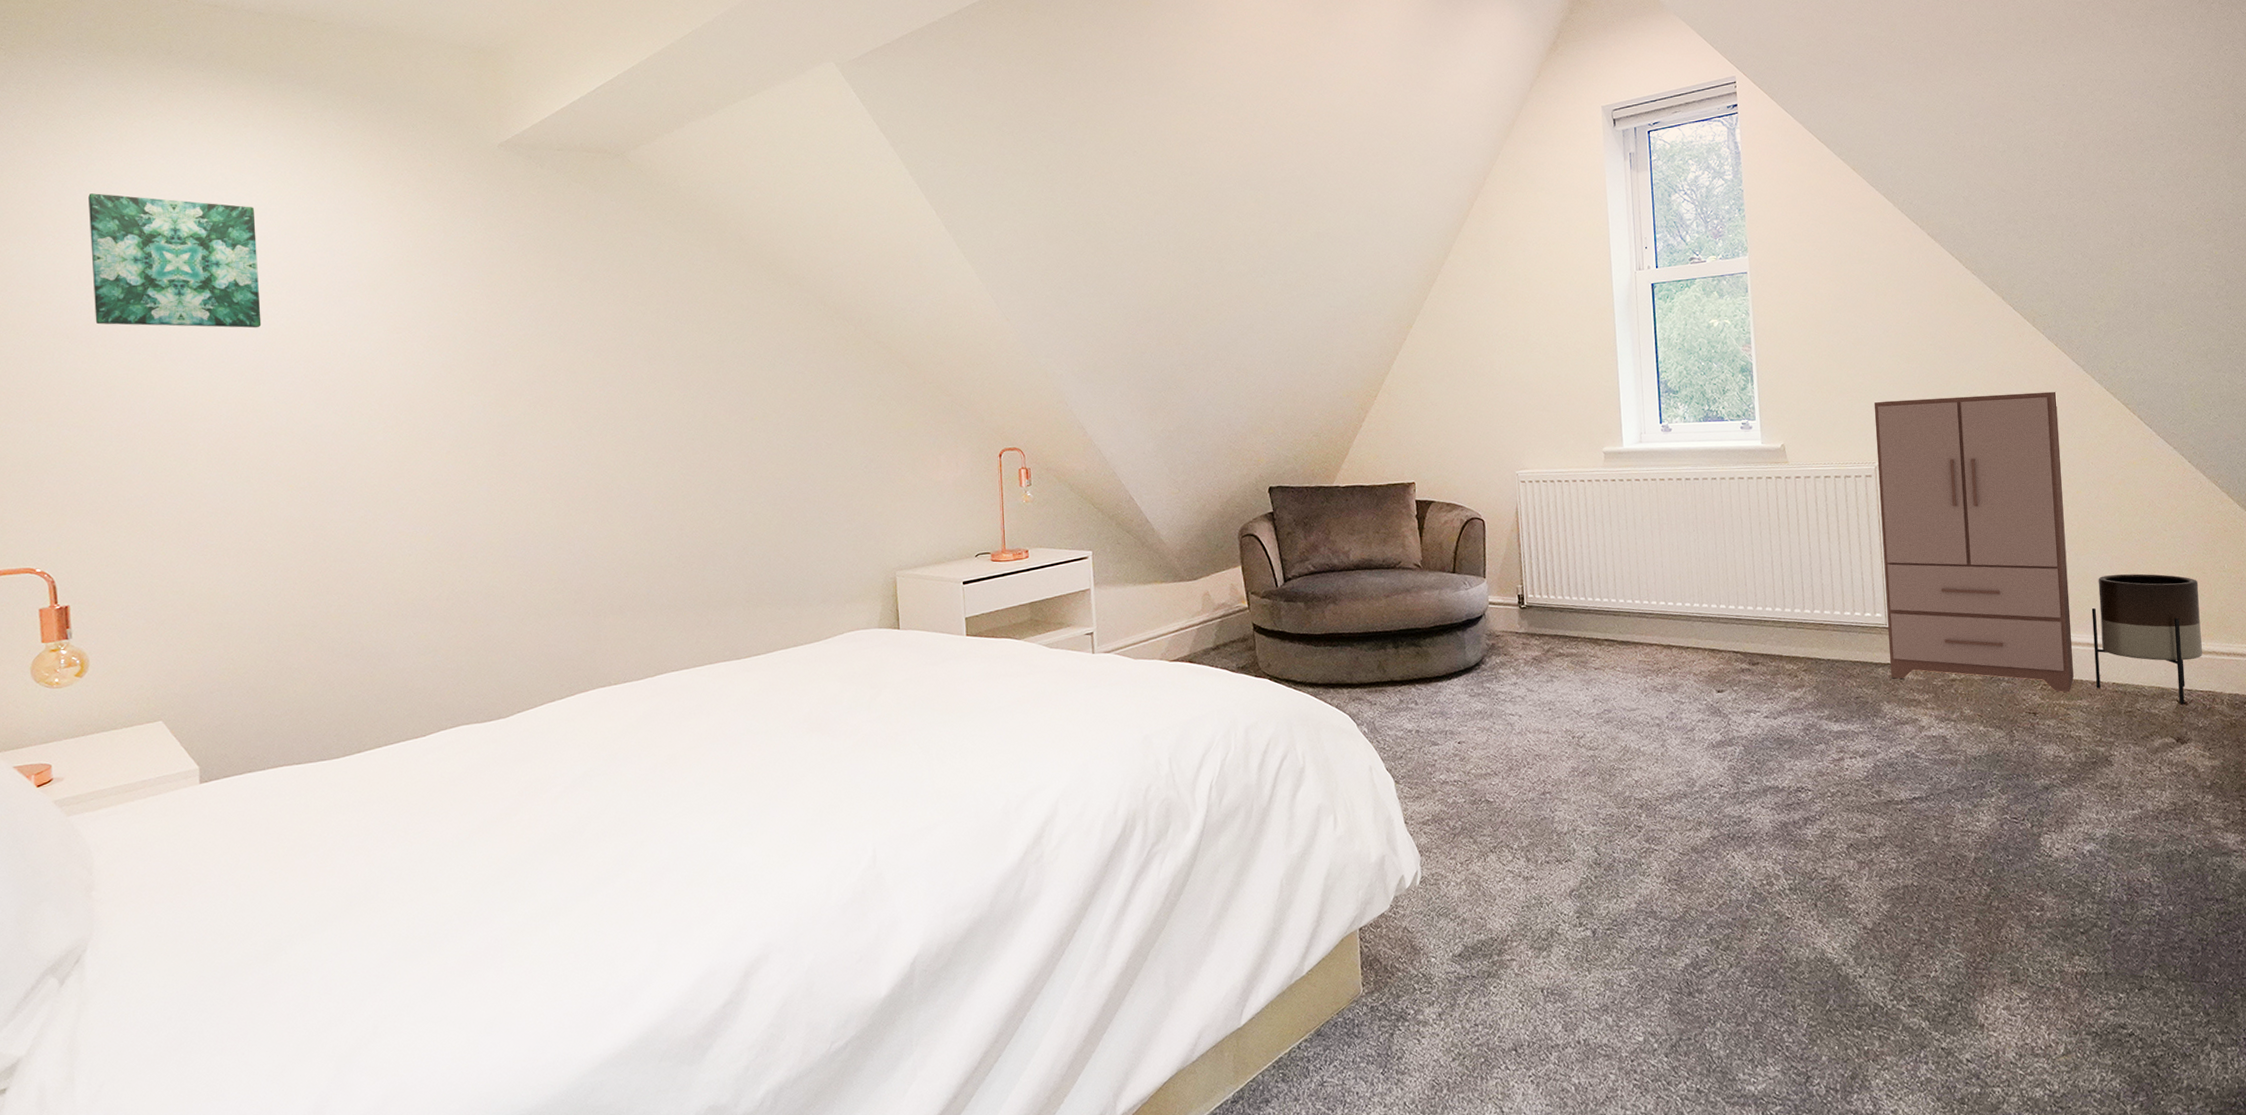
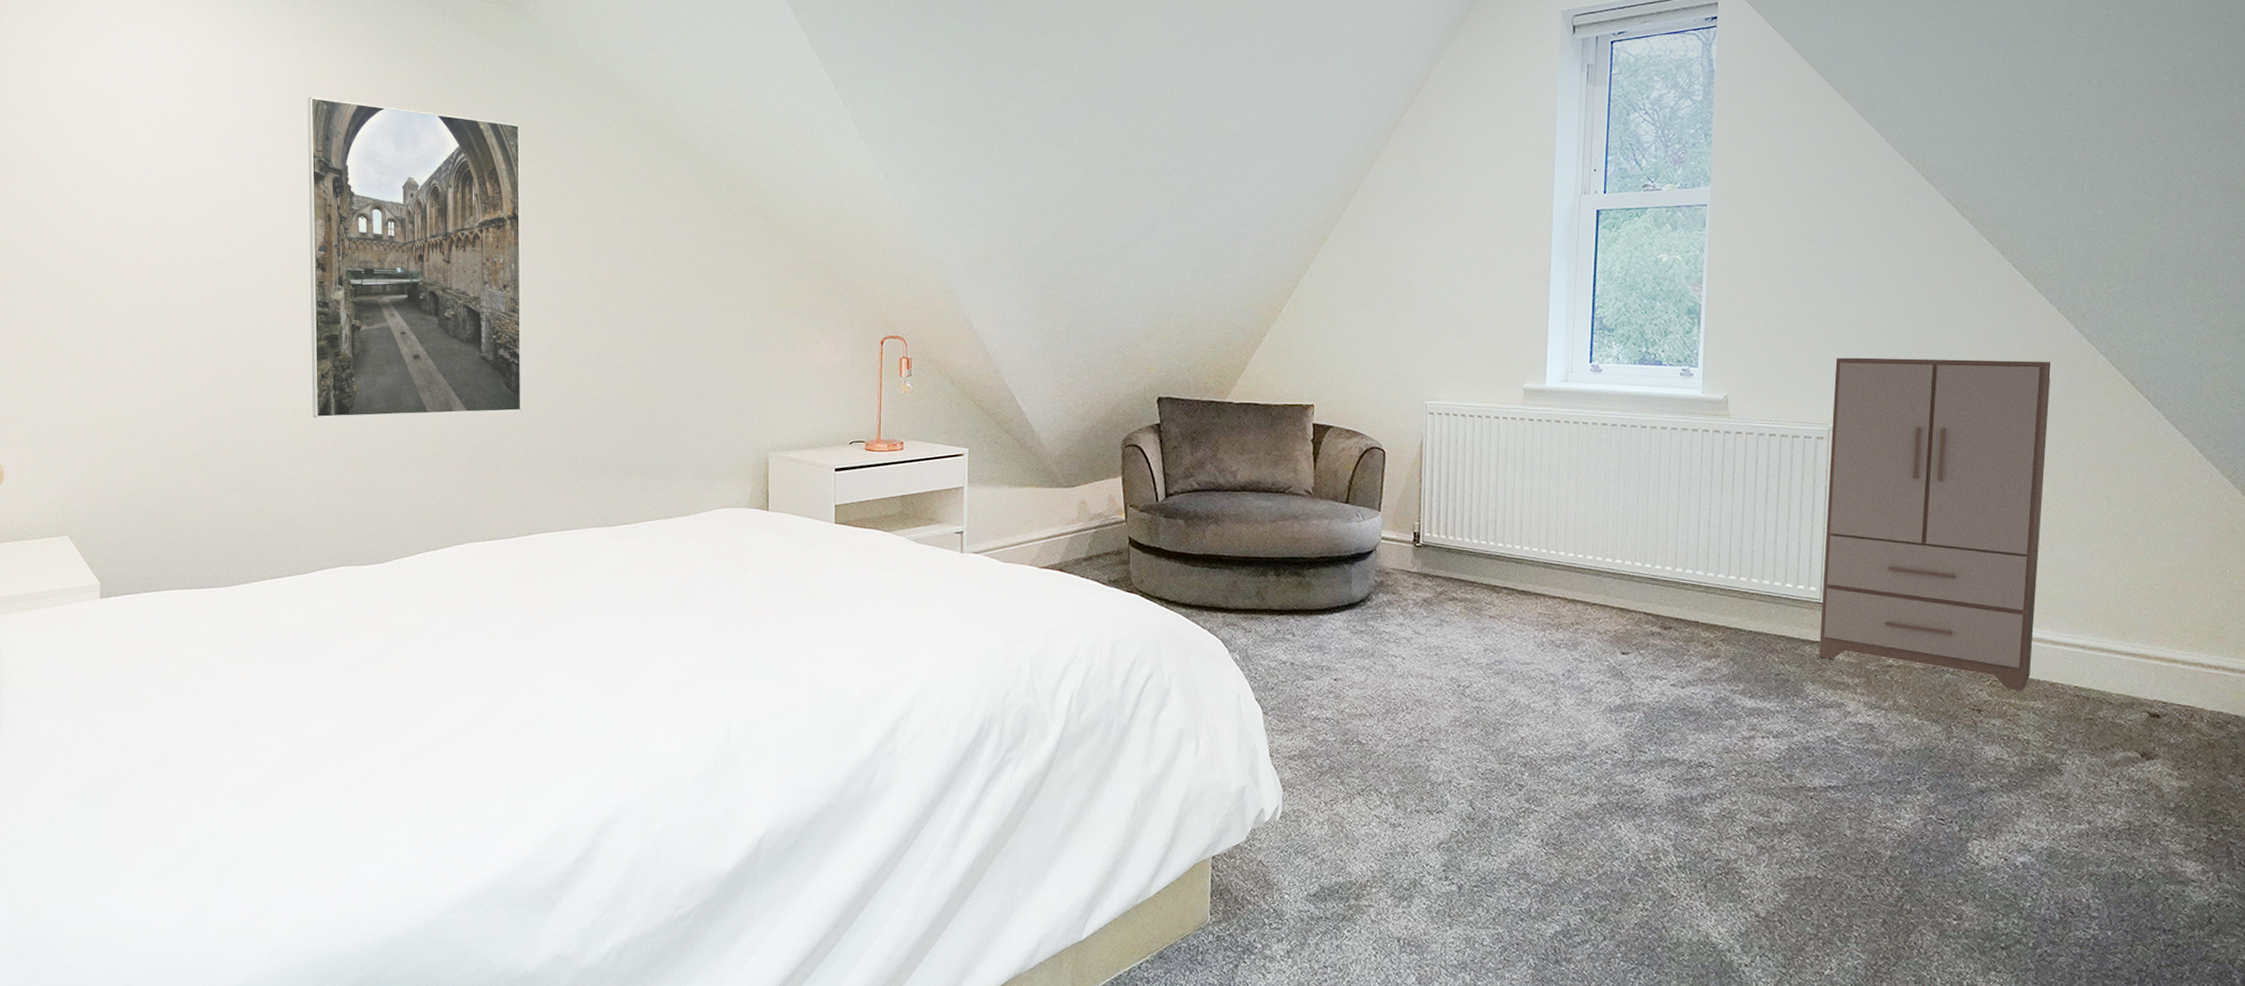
wall art: present [88,193,262,328] -> none [15,18,170,162]
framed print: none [405,254,643,576] -> present [308,97,522,418]
planter: present [2091,573,2203,705] -> none [2055,568,2192,718]

